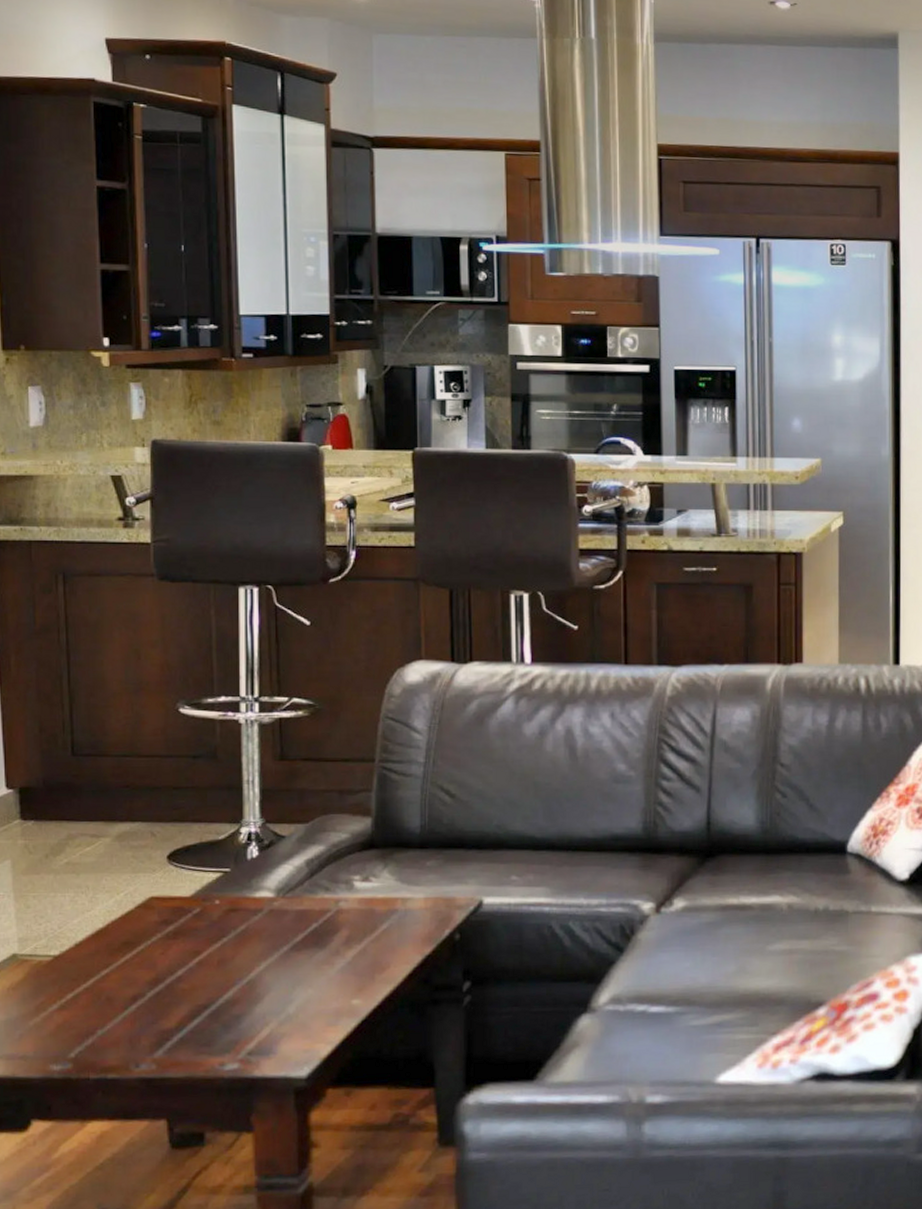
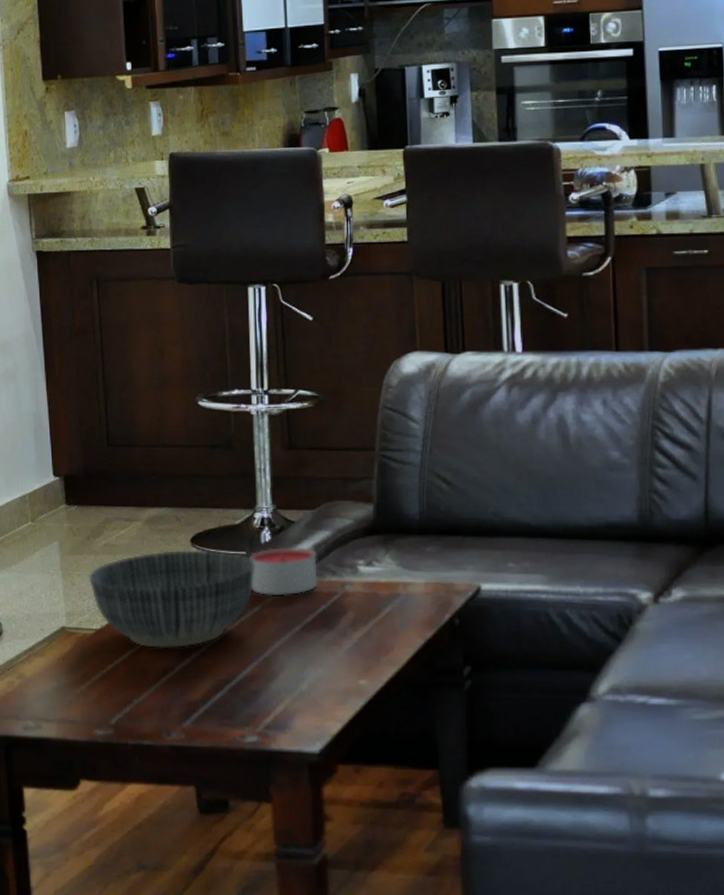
bowl: none [45,866,240,975] -> present [88,549,255,649]
candle: none [232,863,309,915] -> present [248,547,318,596]

